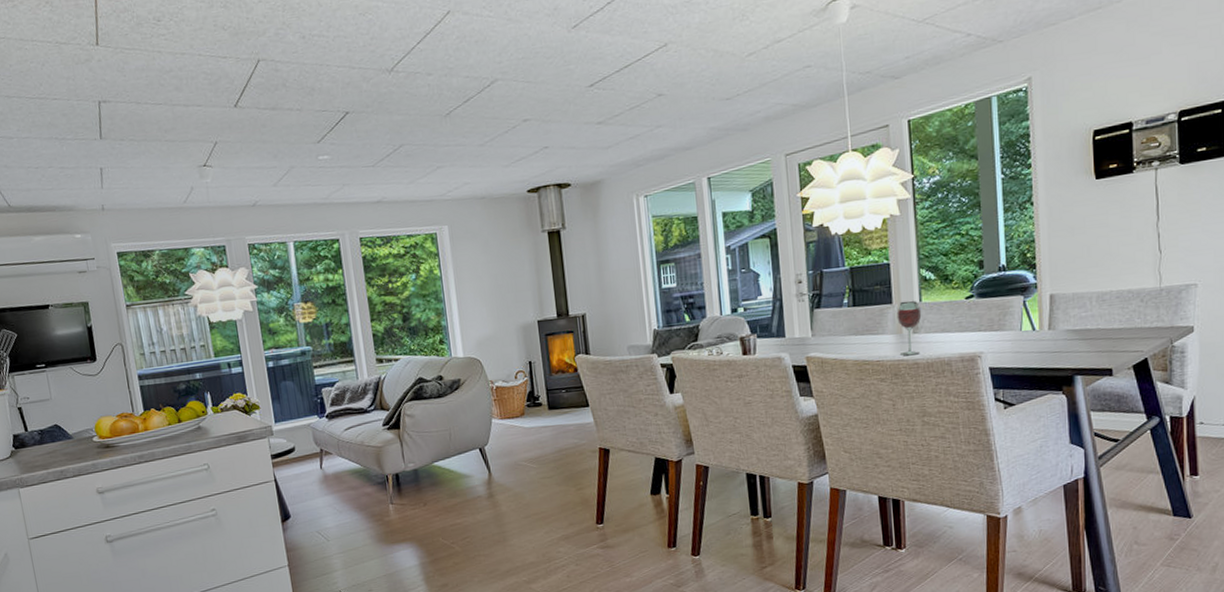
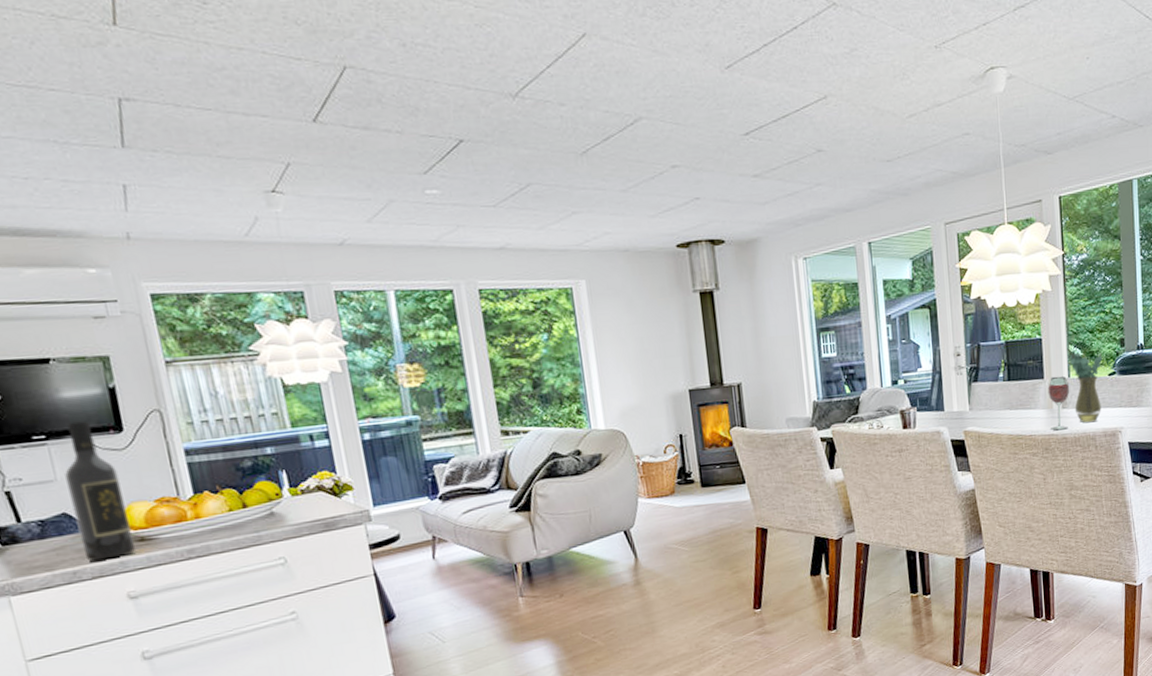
wine bottle: none [57,352,104,463] -> present [64,420,137,562]
vase: none [918,272,959,348] -> present [1067,348,1103,423]

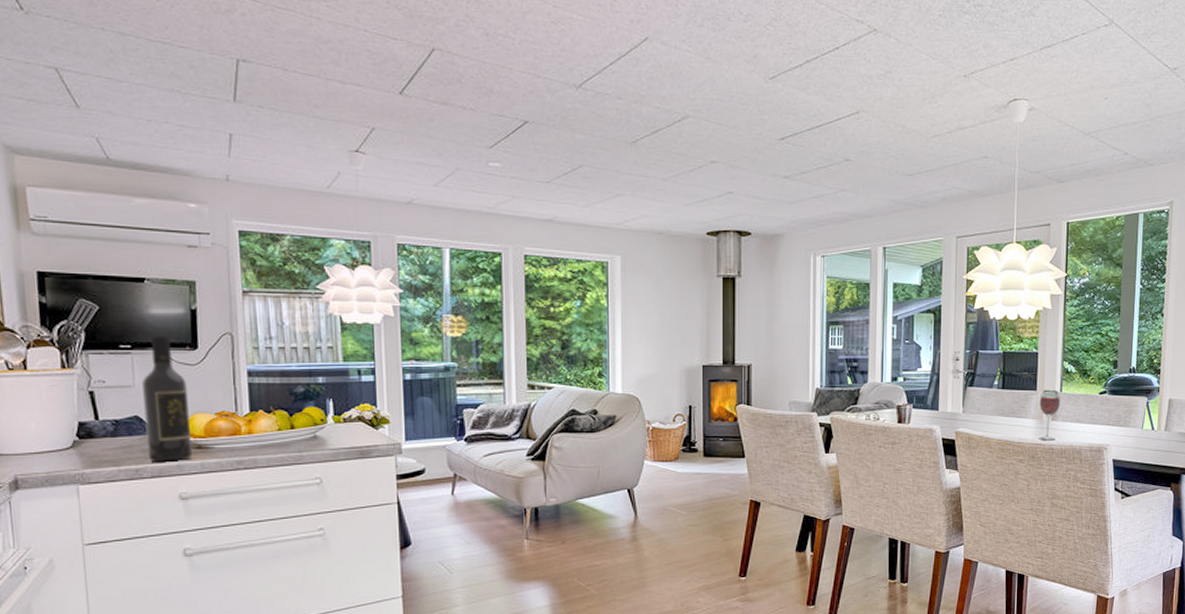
vase: present [1067,348,1103,423] -> none [1061,364,1095,437]

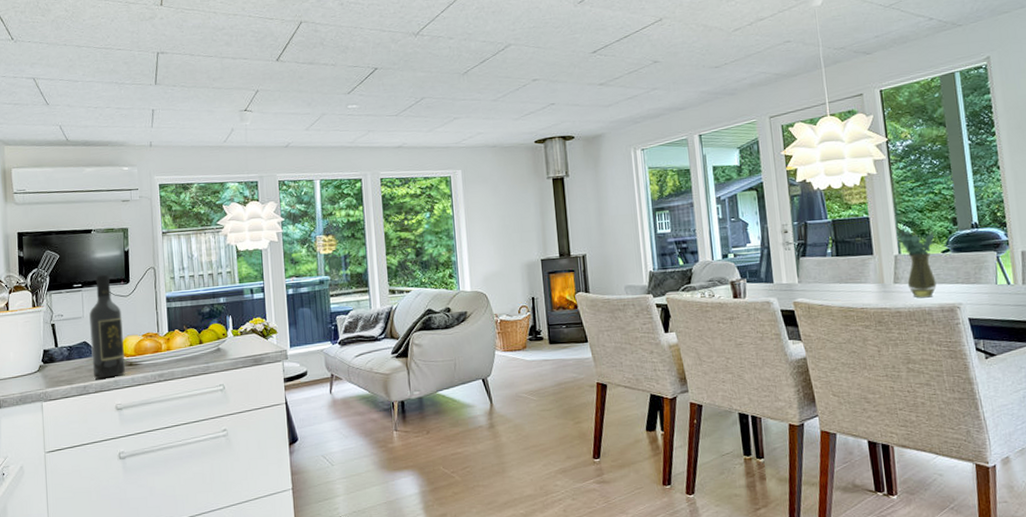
wineglass: present [1039,389,1061,441] -> none [877,252,902,305]
vase: none [1061,364,1095,437] -> present [896,226,937,298]

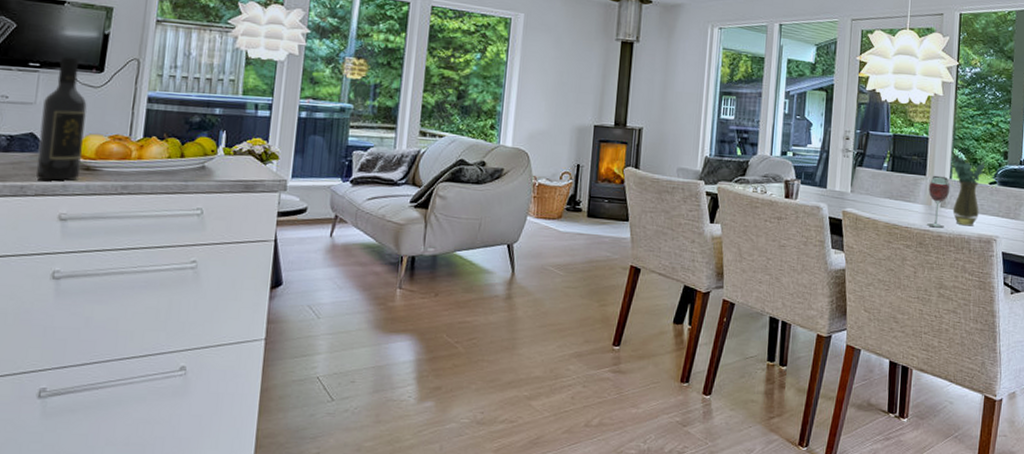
wineglass: none [877,252,902,305] -> present [927,175,950,228]

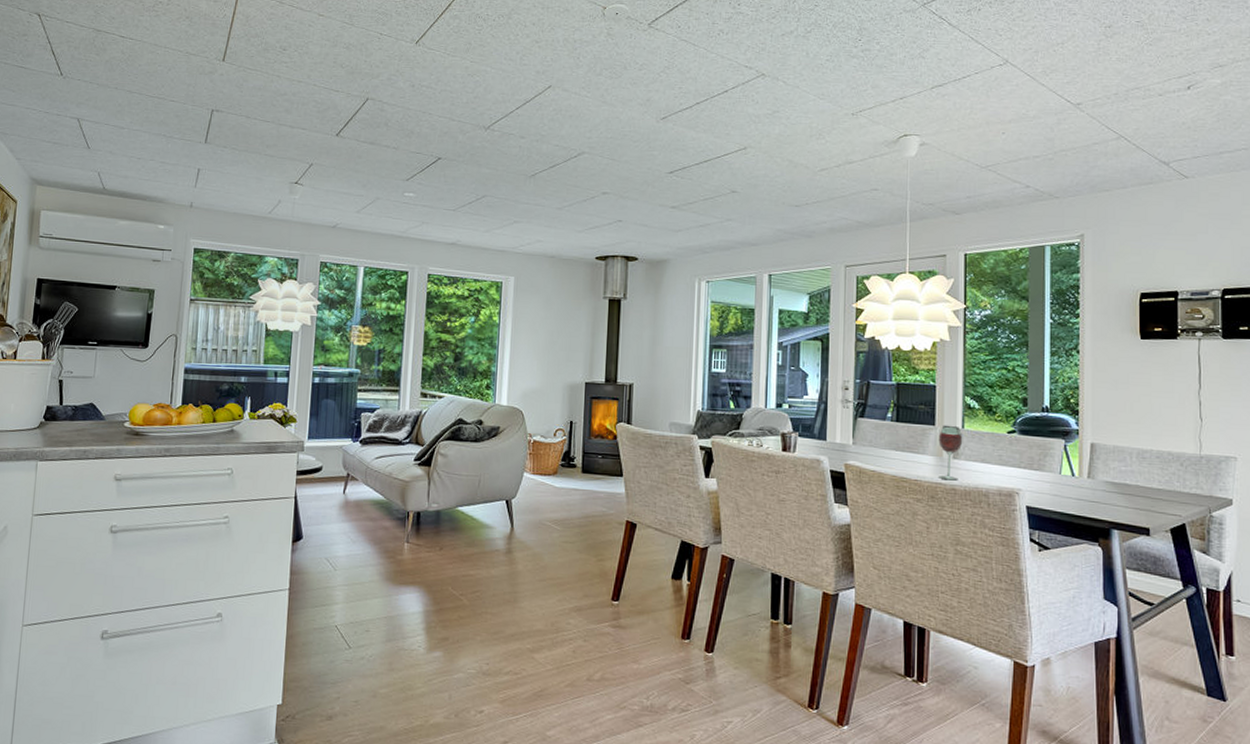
wine bottle: present [35,56,87,182] -> none [95,335,135,446]
vase: present [951,151,986,227] -> none [962,399,1002,479]

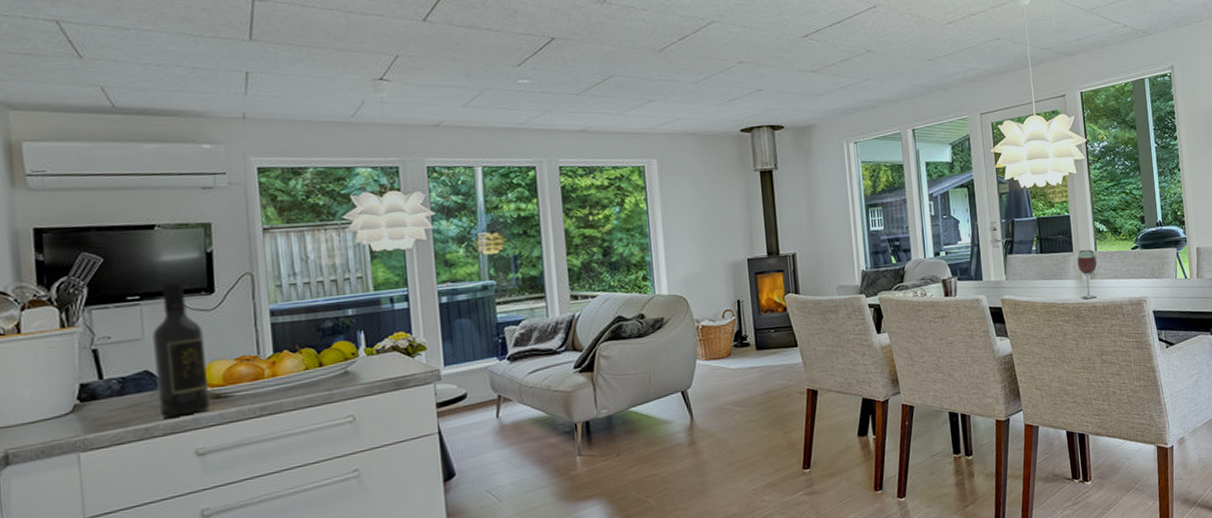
wine bottle: none [95,335,135,446] -> present [153,282,211,418]

